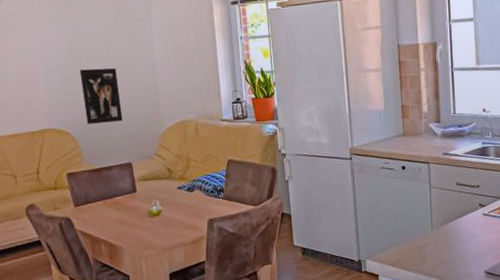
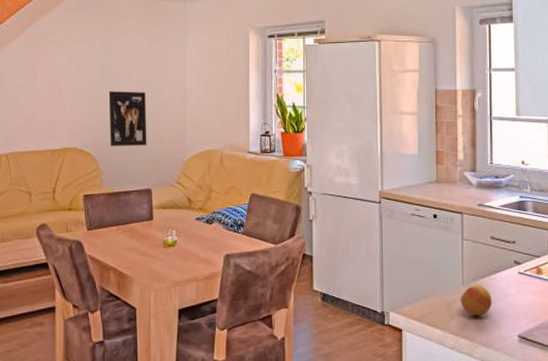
fruit: none [430,228,460,257] -> present [460,285,492,316]

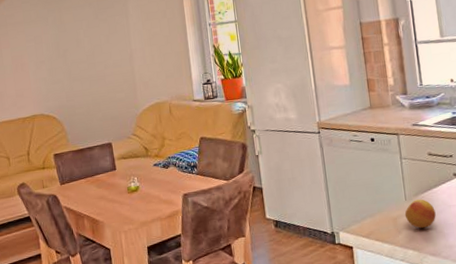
wall art: present [108,91,147,146] -> none [65,58,104,109]

